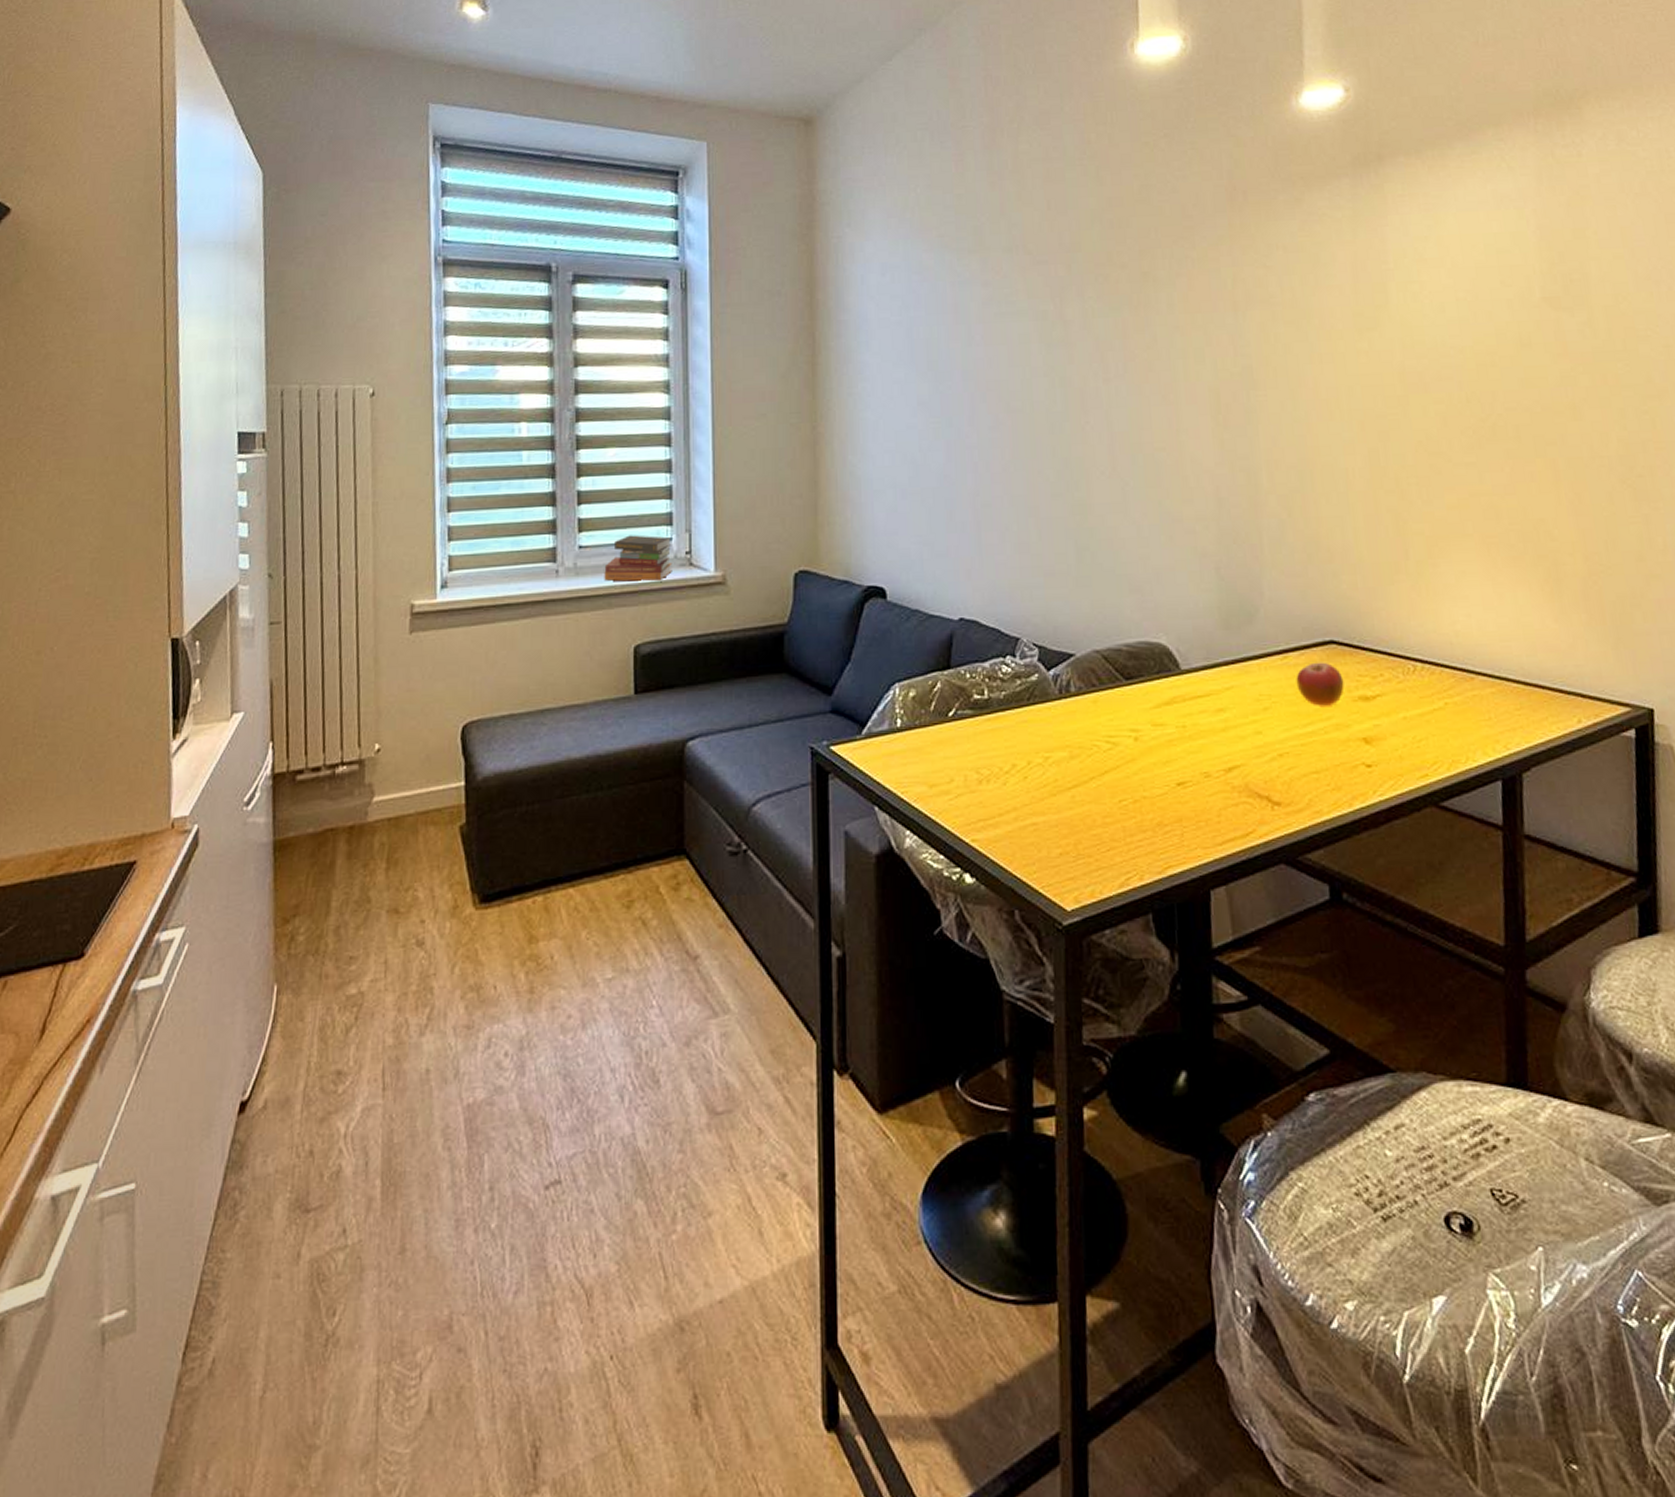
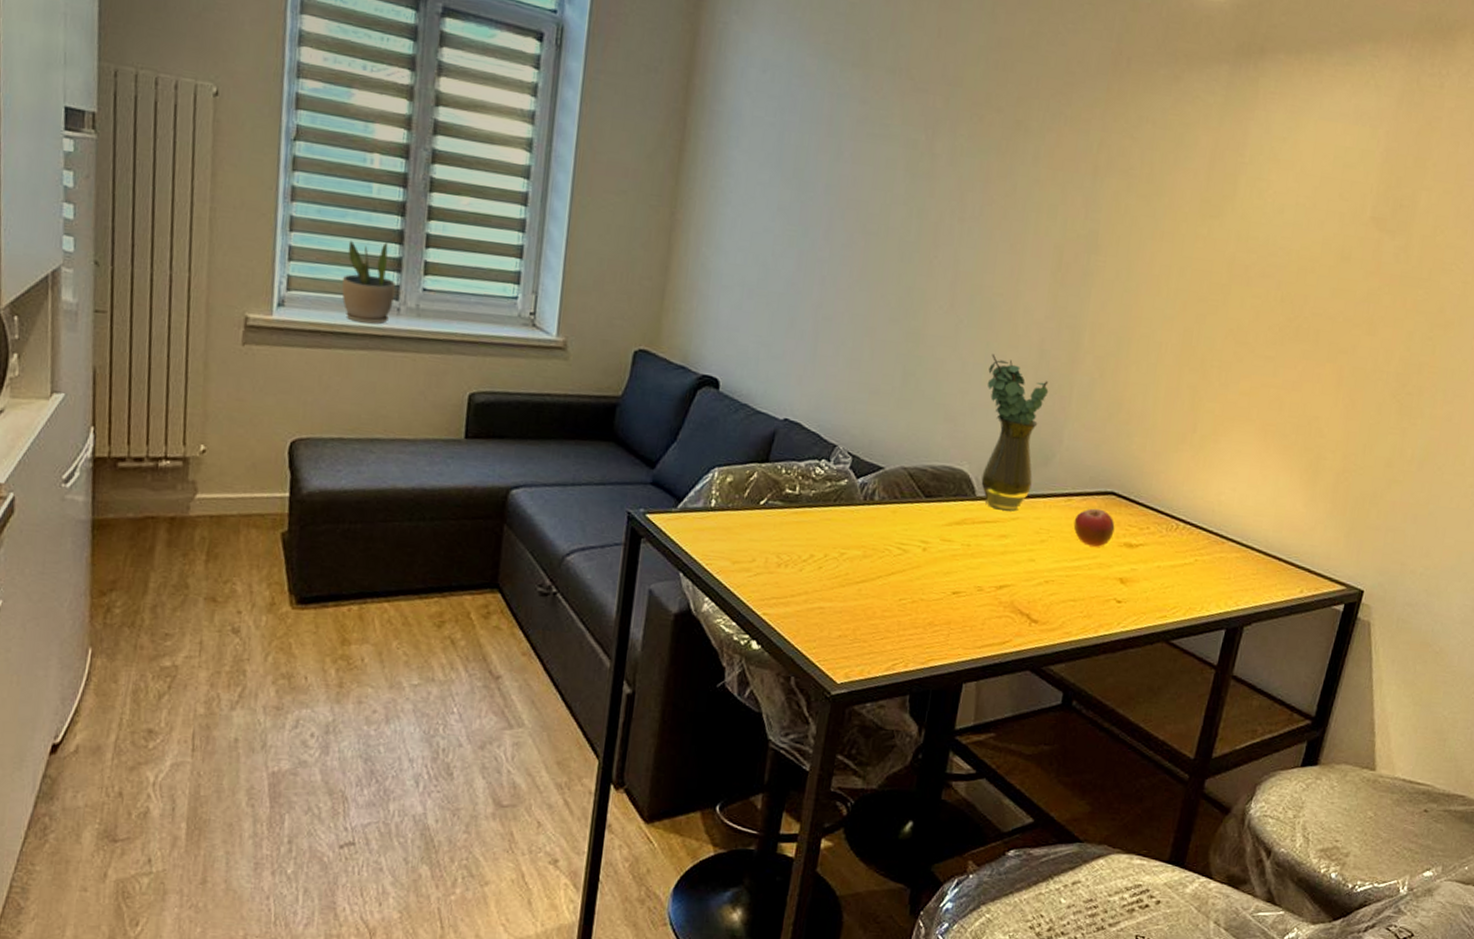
potted plant: none [500,505,552,592] -> present [342,240,395,325]
books: present [604,535,672,582] -> none [446,286,517,337]
vase: none [1166,511,1240,681] -> present [981,353,1049,512]

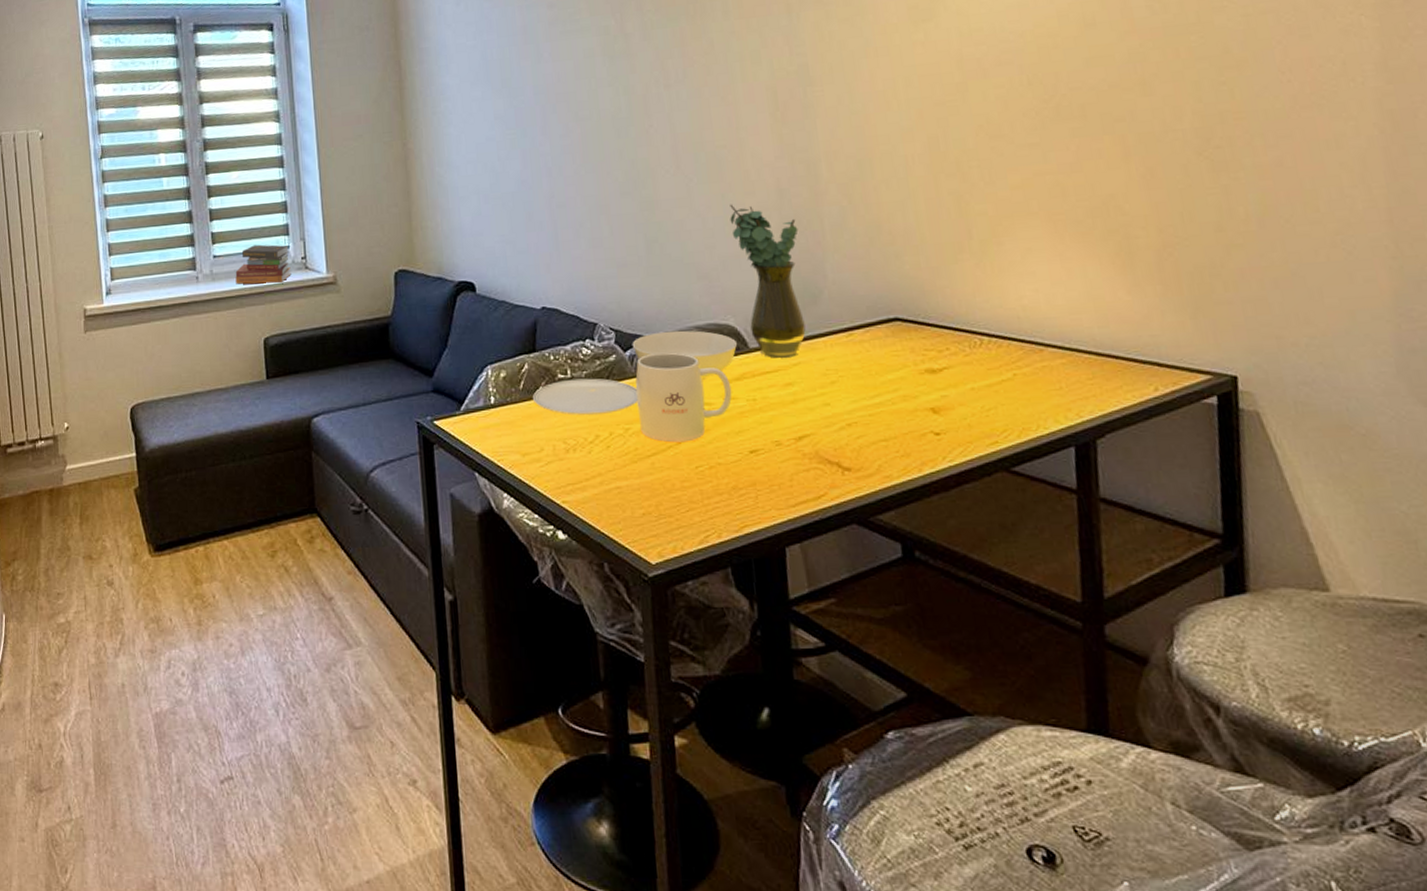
potted plant: present [342,240,395,325] -> none [150,223,192,296]
books: none [446,286,517,337] -> present [235,244,291,284]
plate: none [755,495,861,536] -> present [533,378,638,416]
mug: none [855,484,951,575] -> present [635,352,732,443]
bowl: none [866,465,967,519] -> present [632,330,738,380]
fruit: present [1073,508,1115,547] -> none [861,338,911,379]

